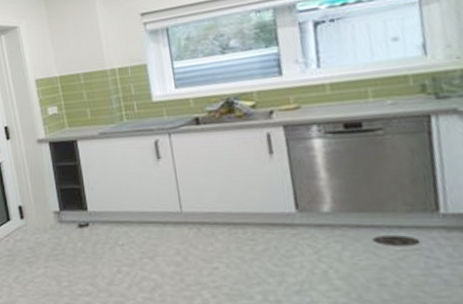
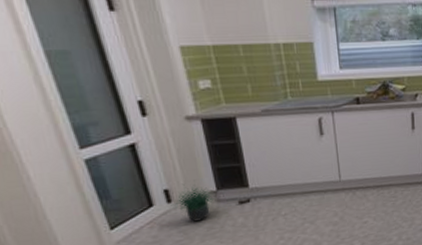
potted plant: none [23,201,57,240] -> present [171,183,214,222]

